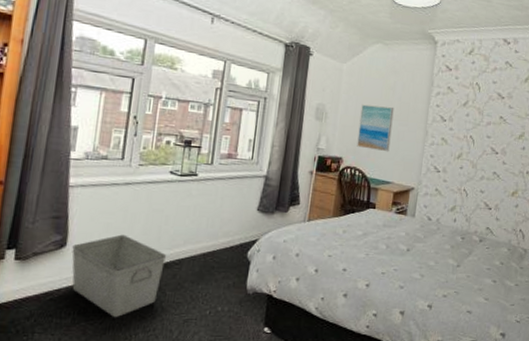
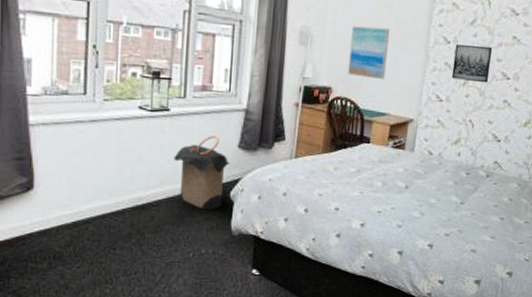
storage bin: present [72,234,166,317] -> none [40,175,142,261]
laundry hamper: none [198,198,249,269] -> present [173,135,230,210]
wall art: none [447,122,483,157] -> present [451,44,493,83]

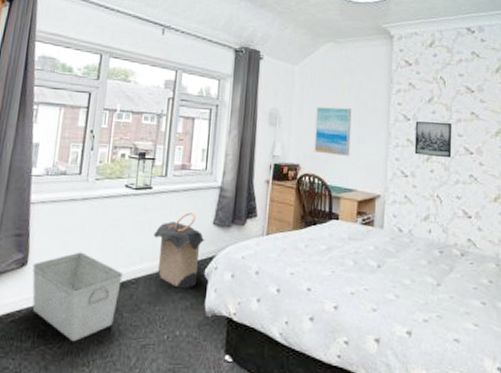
storage bin: none [40,175,142,261] -> present [32,252,123,341]

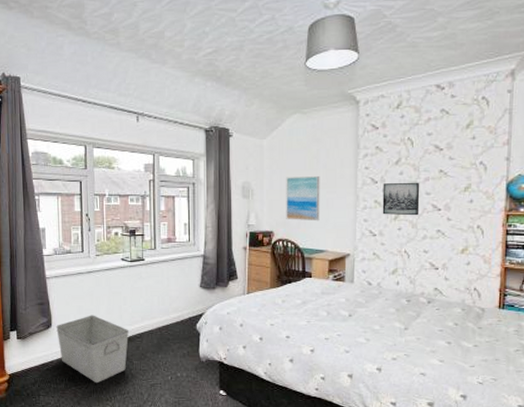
laundry hamper: present [153,211,205,289] -> none [150,277,194,340]

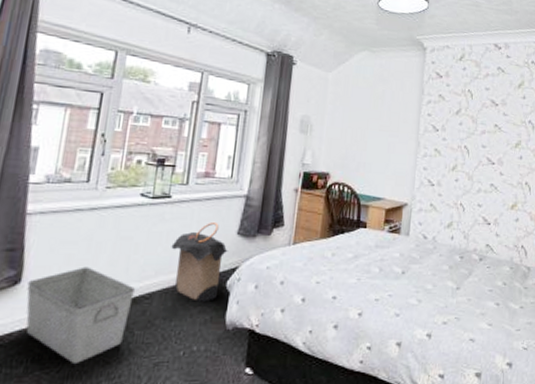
laundry hamper: none [150,277,194,340] -> present [171,221,228,302]
wall art: present [286,175,320,221] -> none [345,115,384,166]
wall art: present [382,182,420,216] -> none [441,132,477,168]

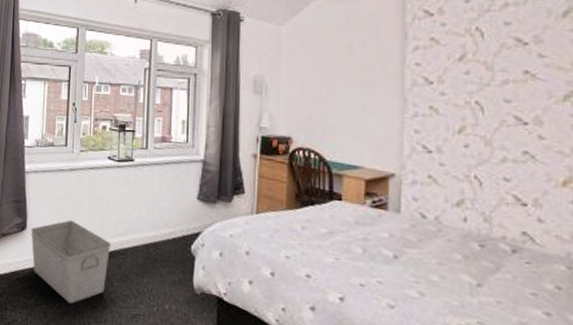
laundry hamper: present [171,221,228,302] -> none [138,185,190,264]

